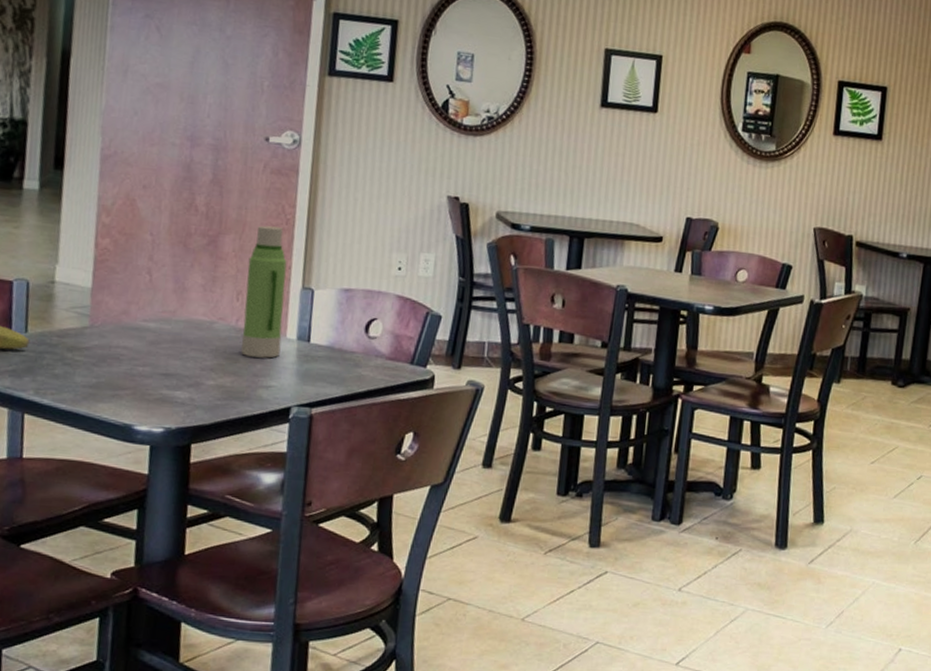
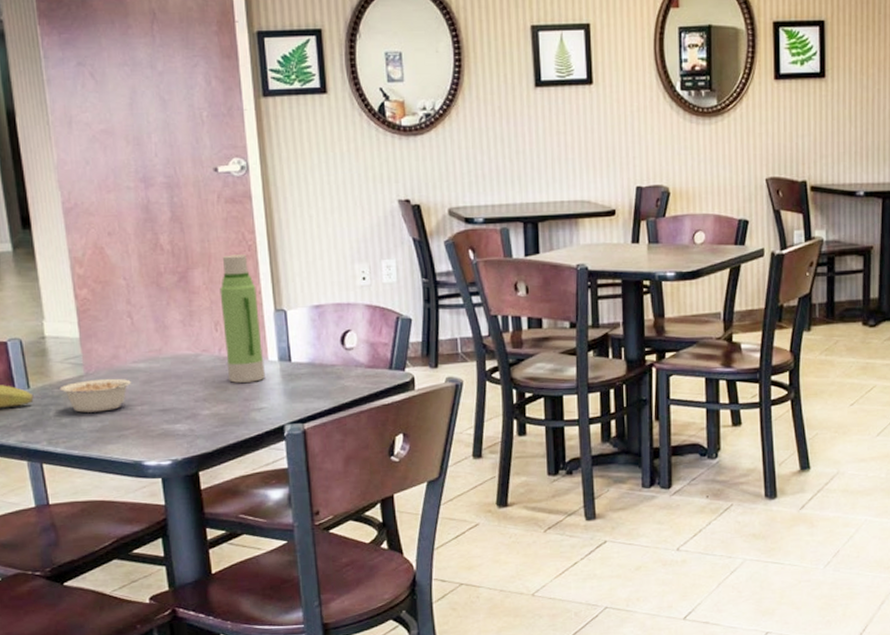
legume: none [59,332,137,368] -> present [60,378,131,413]

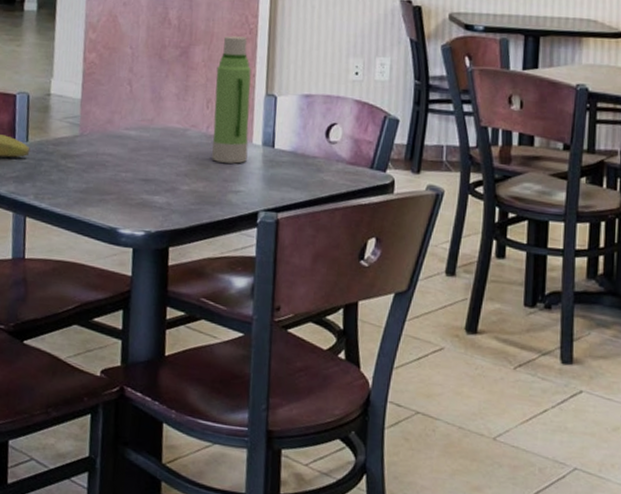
legume: present [60,378,131,413] -> none [54,140,120,174]

